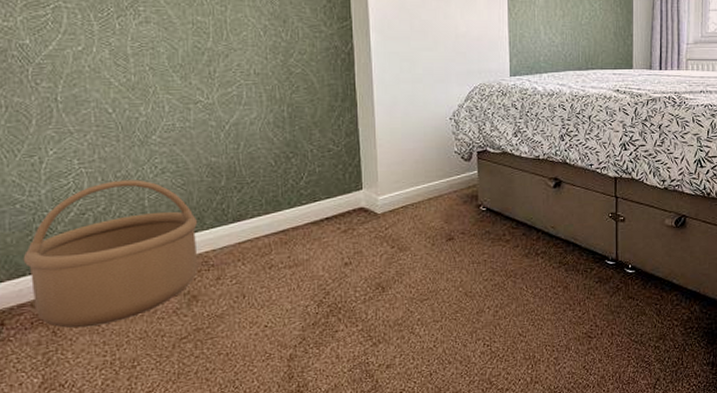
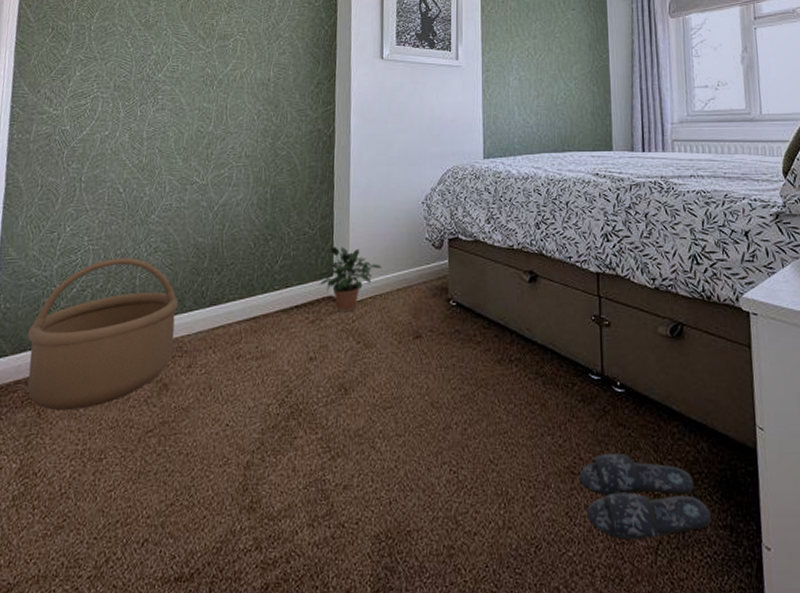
potted plant: none [347,162,412,222] -> present [318,247,382,313]
slippers: none [596,319,699,381] -> present [580,454,712,540]

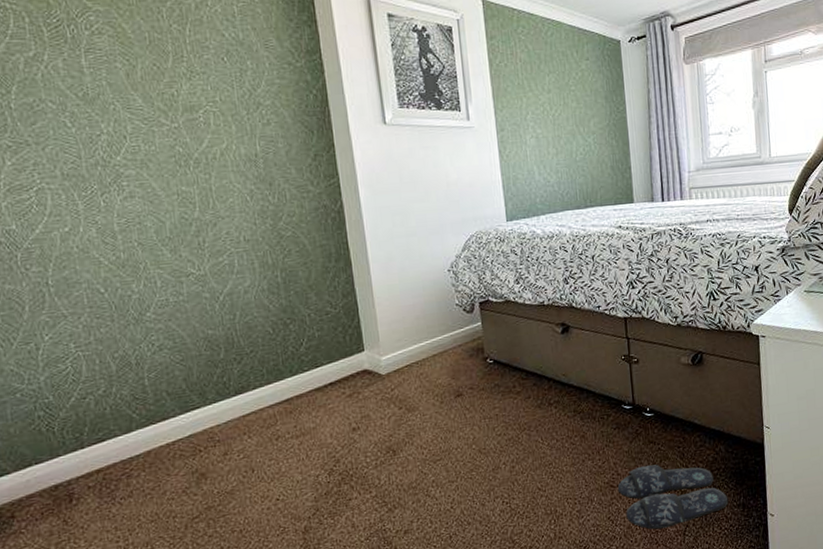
basket: present [27,258,179,411] -> none [27,359,205,516]
potted plant: present [318,247,382,313] -> none [348,321,414,384]

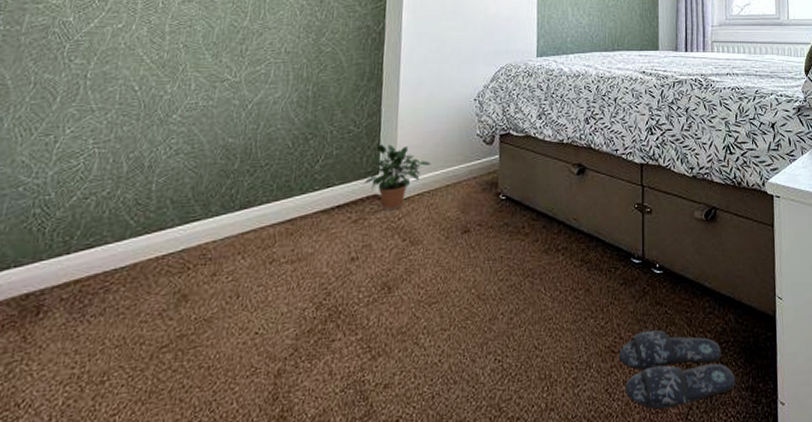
potted plant: none [348,321,414,384] -> present [362,144,431,211]

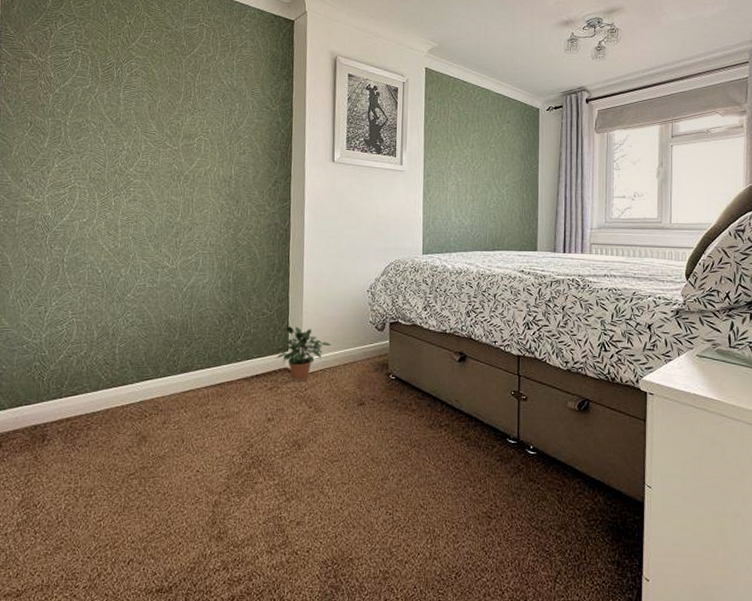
slippers: present [620,330,736,409] -> none [495,503,603,570]

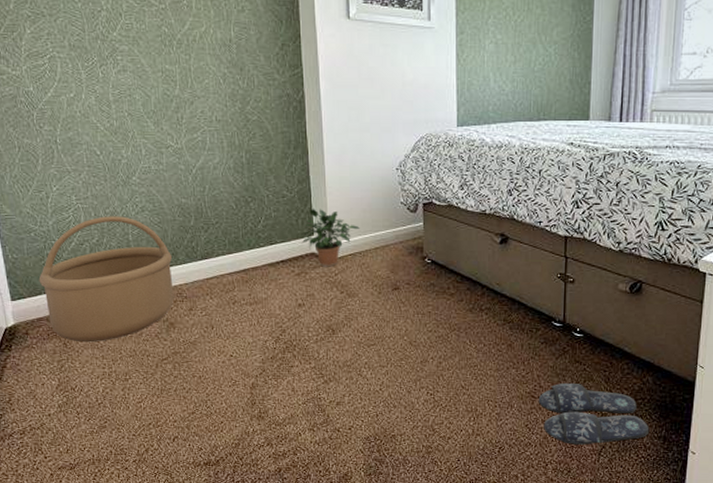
basket: none [22,330,154,456] -> present [38,216,174,343]
slippers: none [495,503,603,570] -> present [539,383,650,445]

